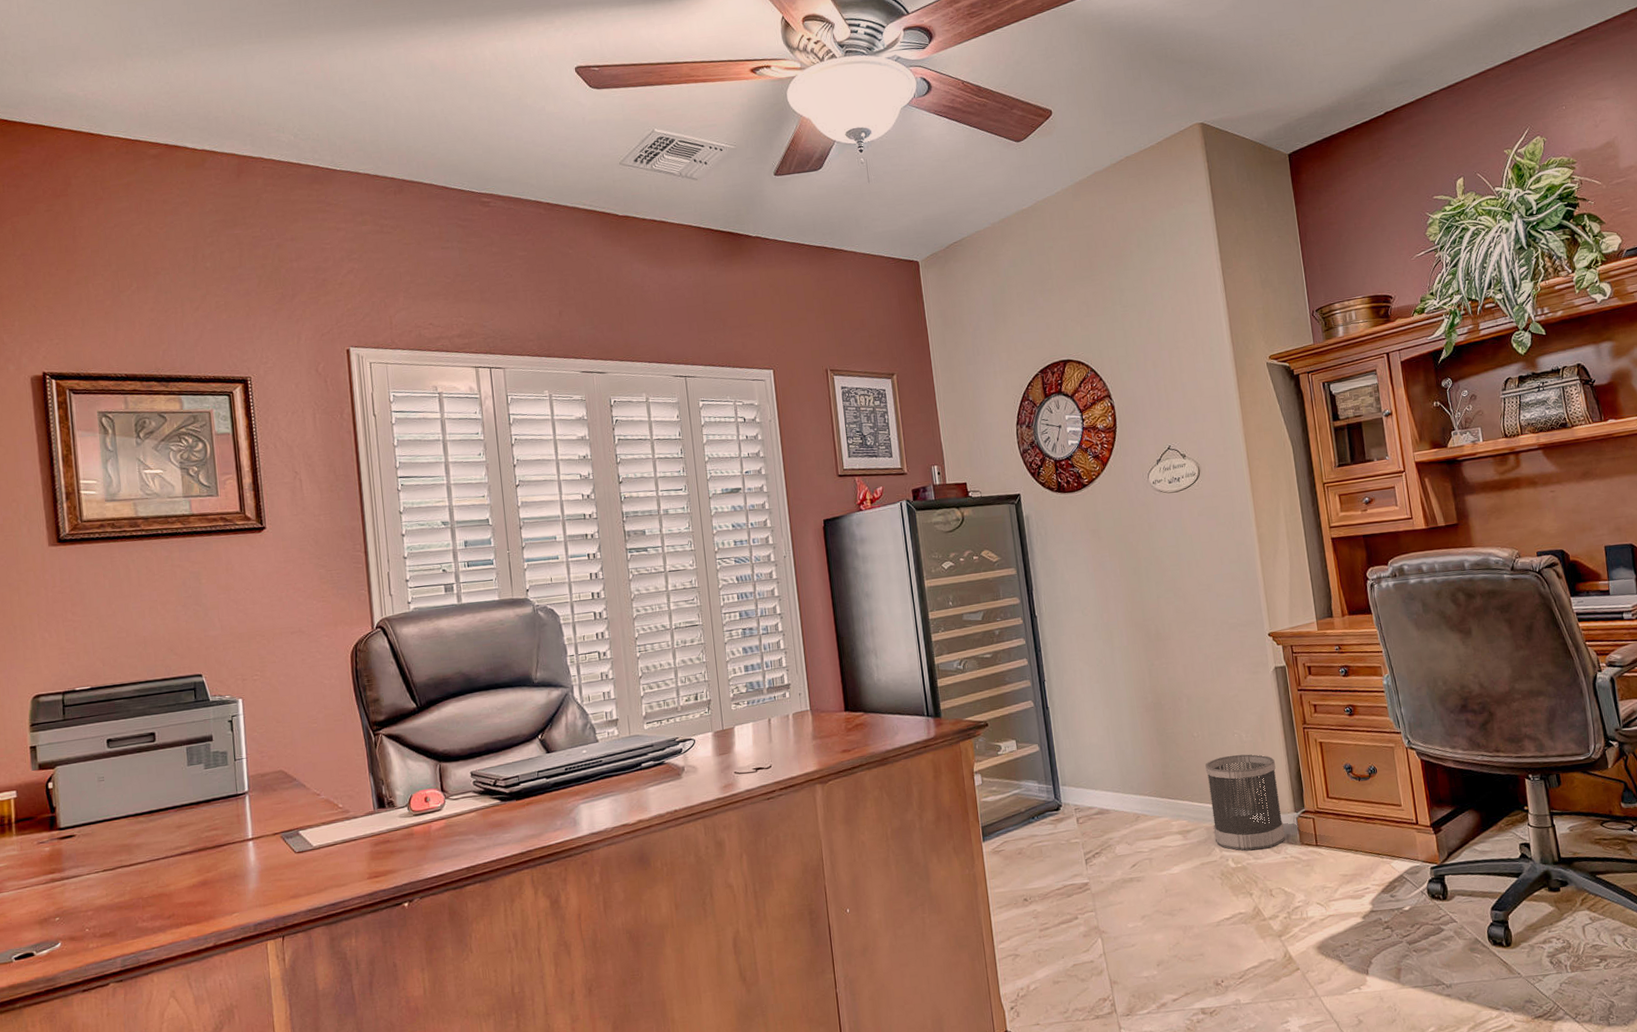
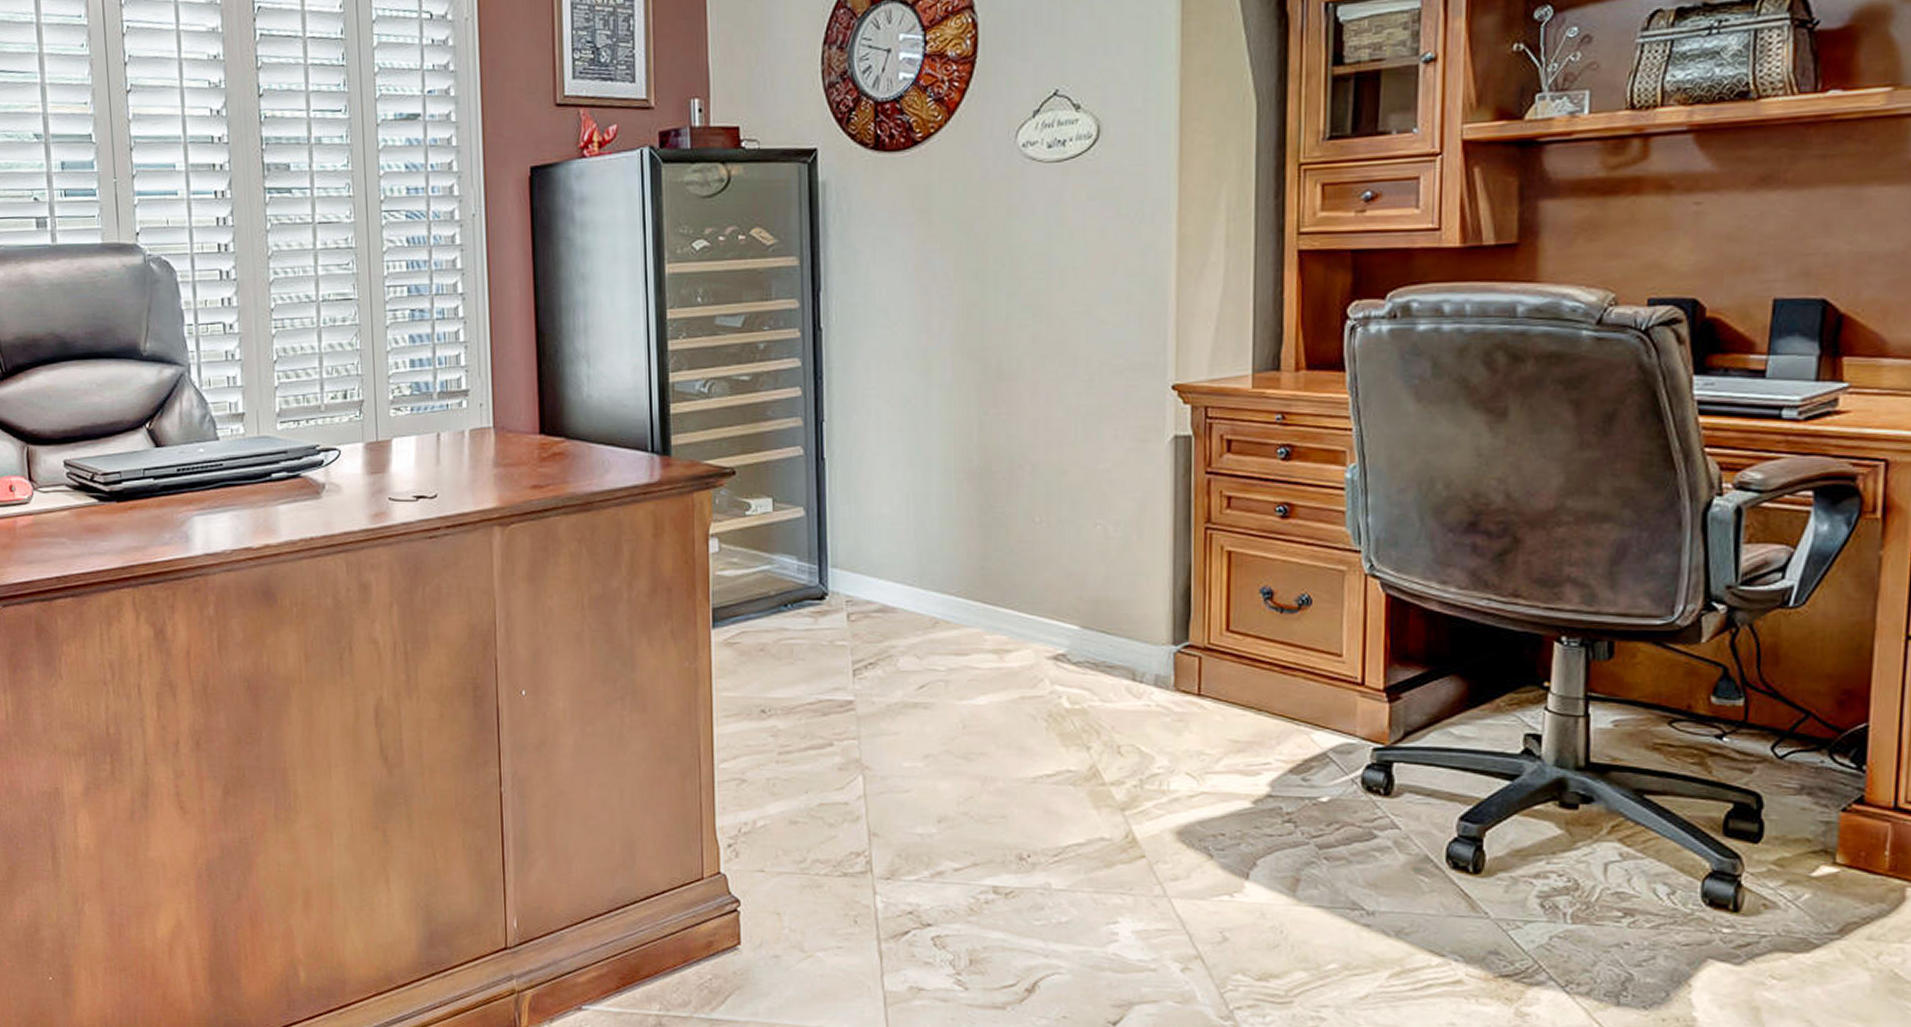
wastebasket: present [1205,754,1286,851] -> none [1045,554,1153,690]

